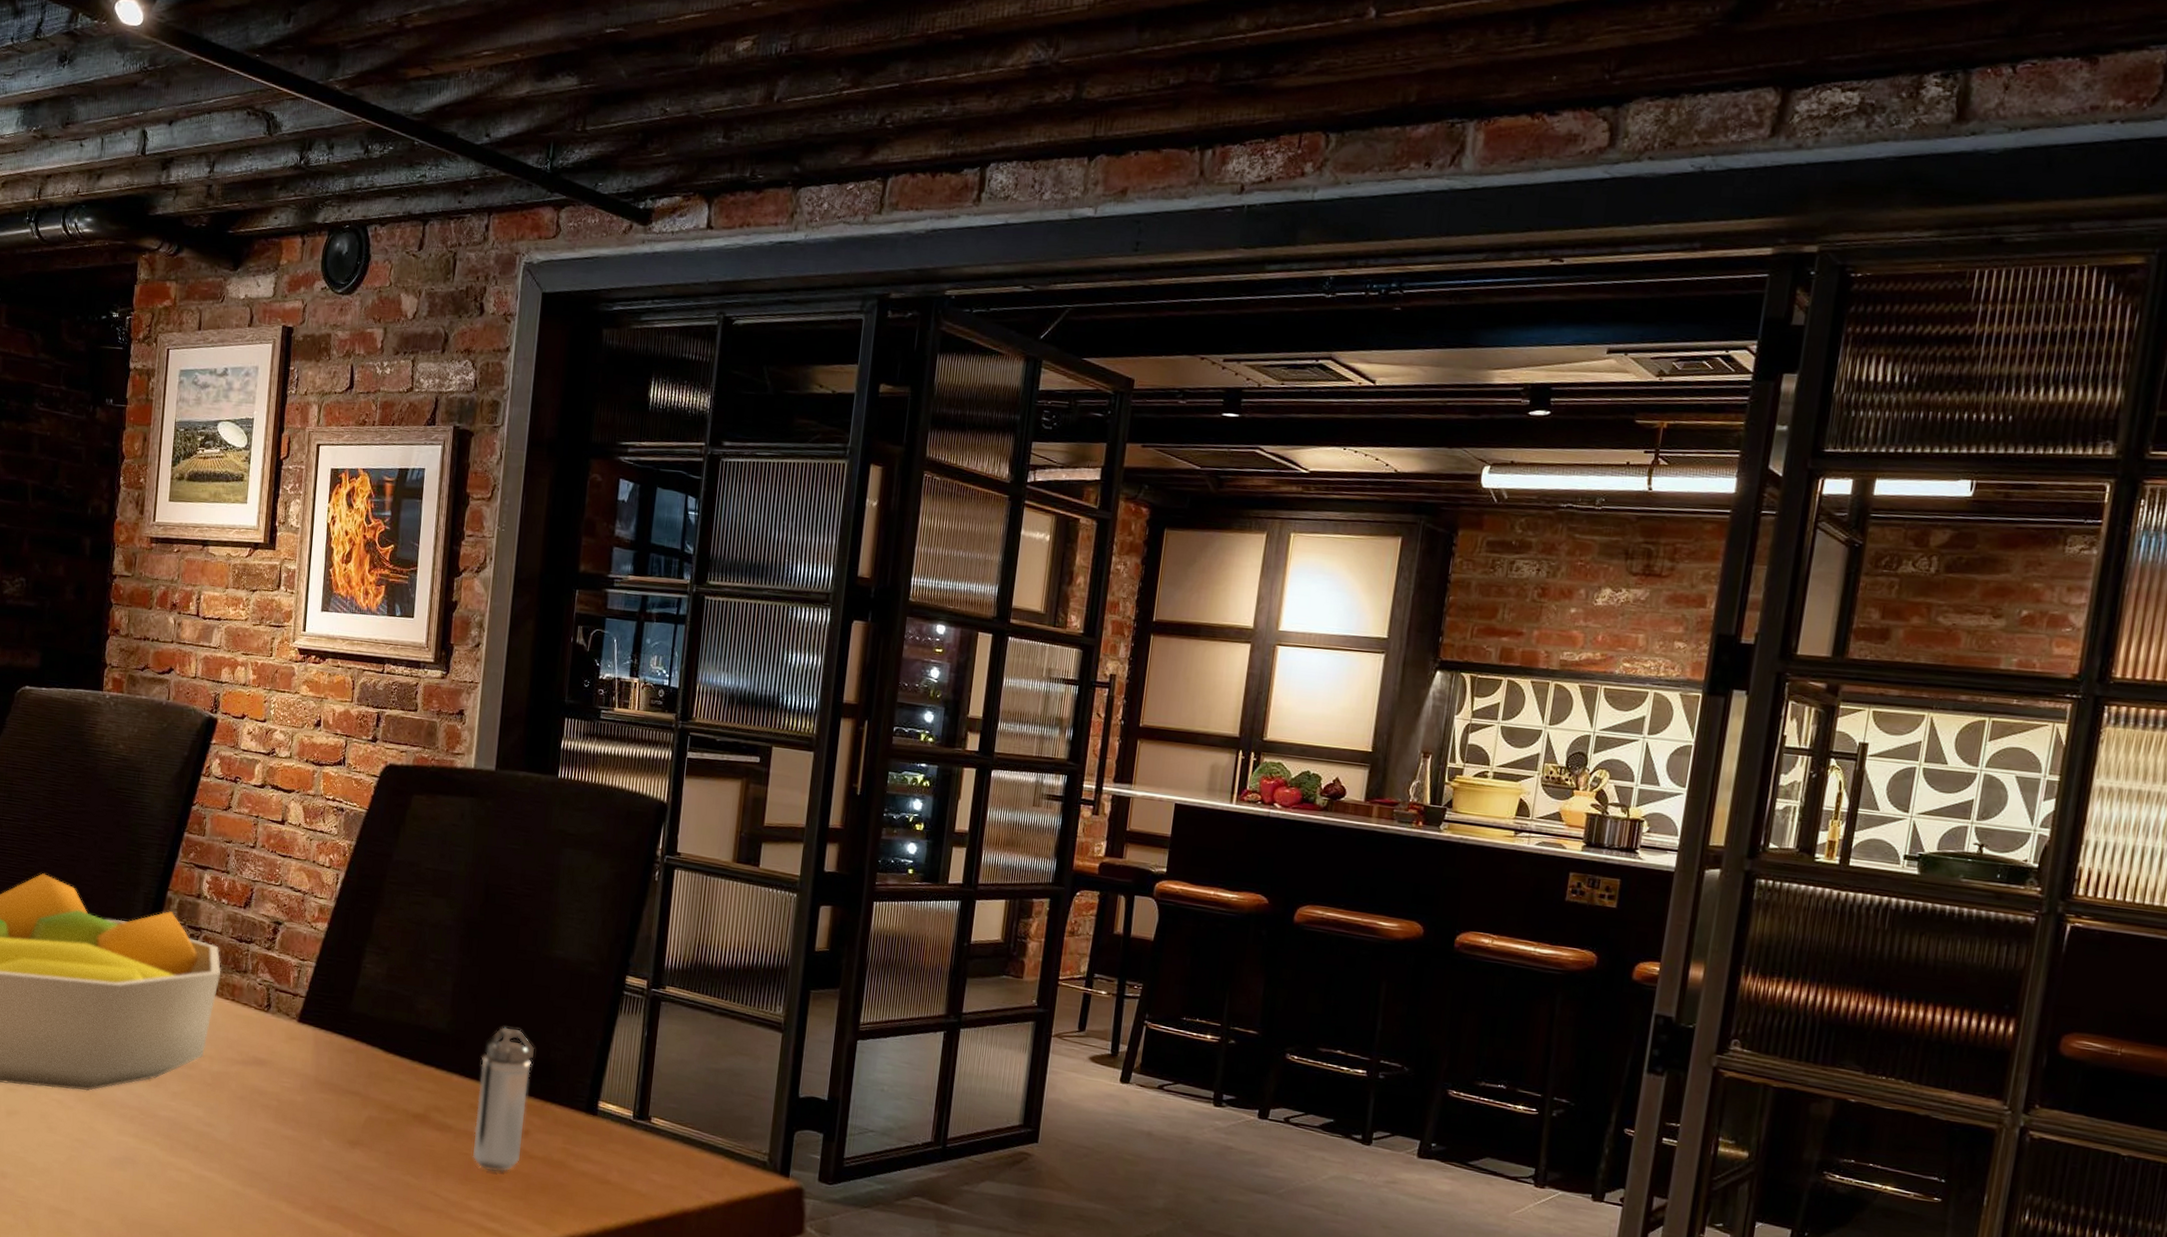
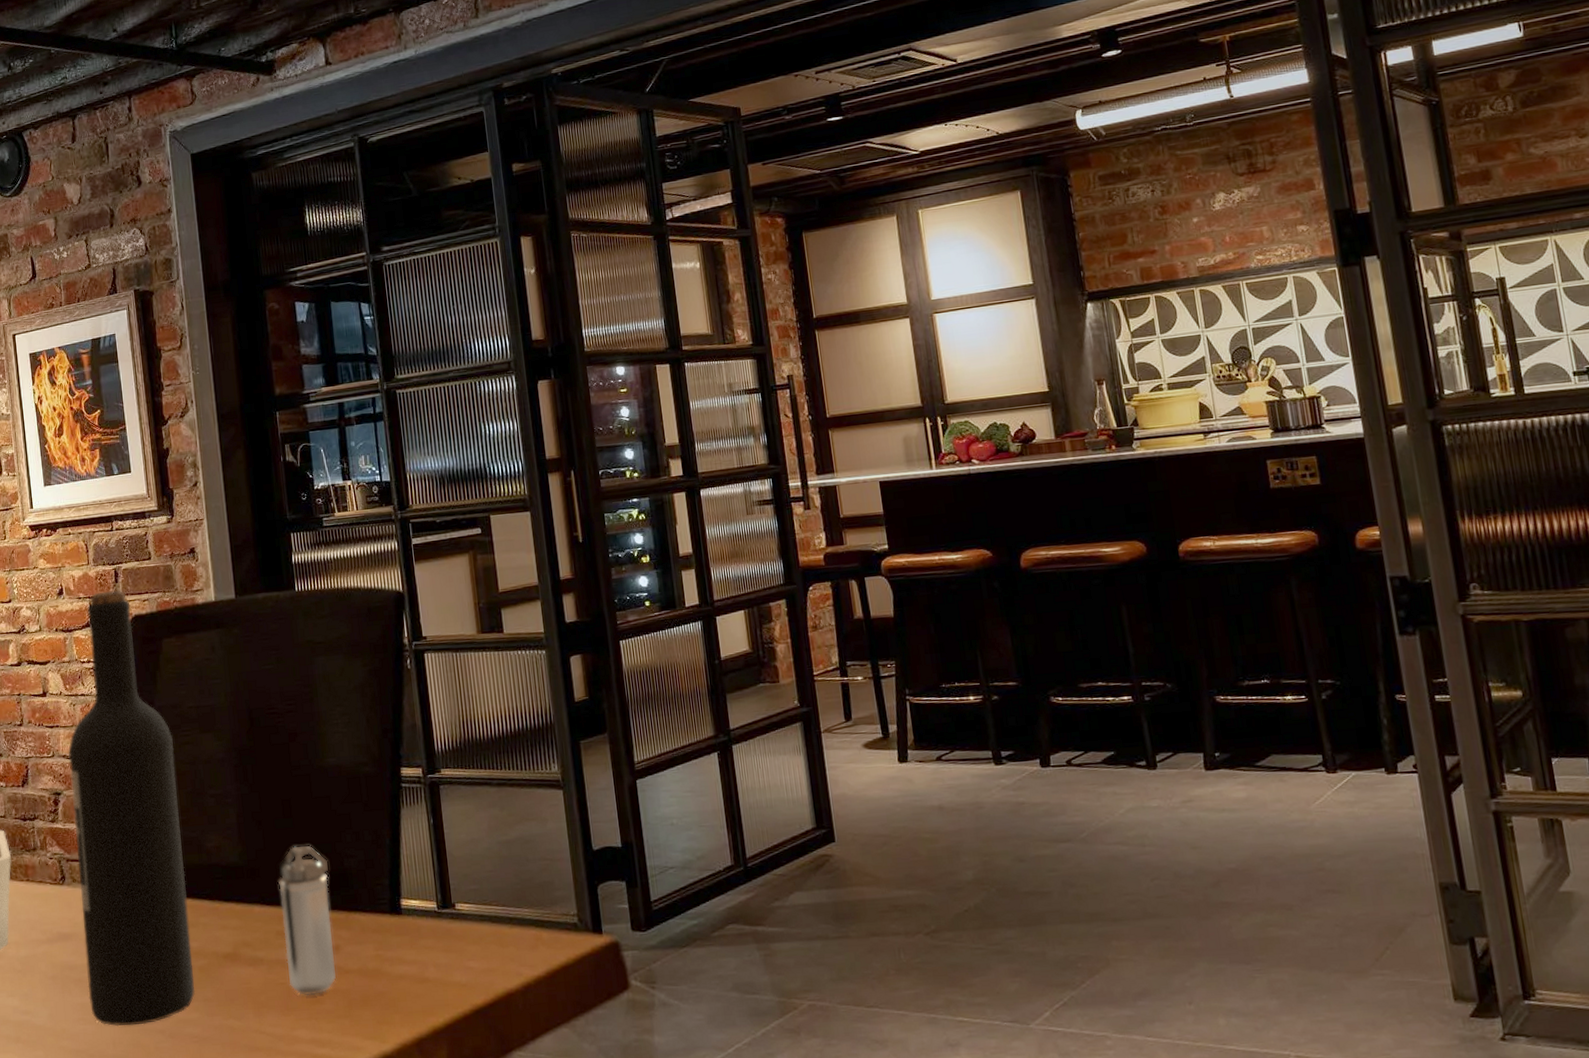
wine bottle: none [273,733,404,1162] -> present [68,590,196,1027]

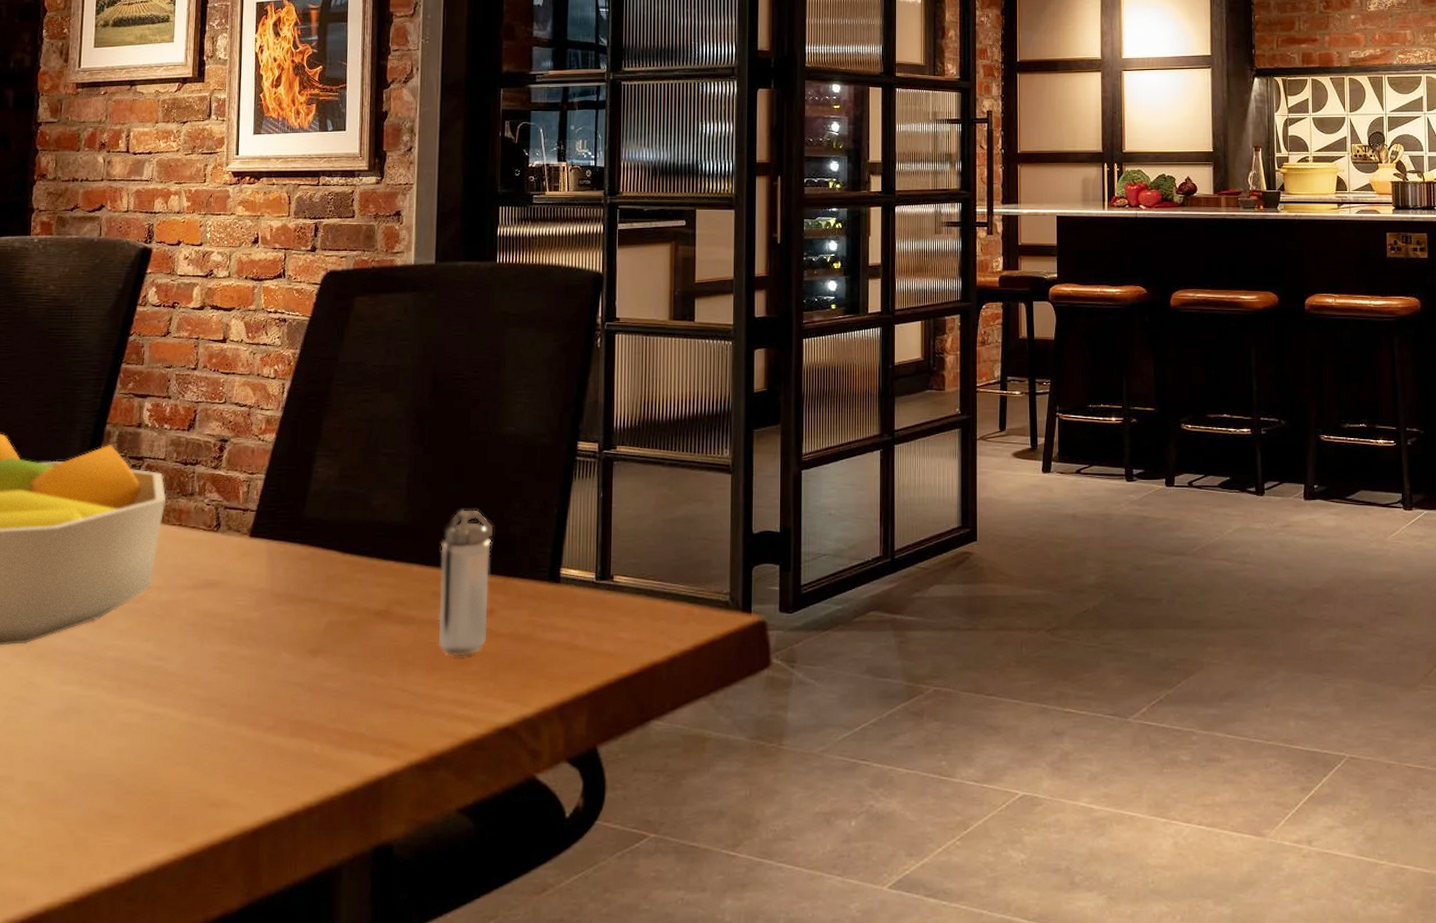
wine bottle: present [68,590,196,1027] -> none [228,244,352,677]

